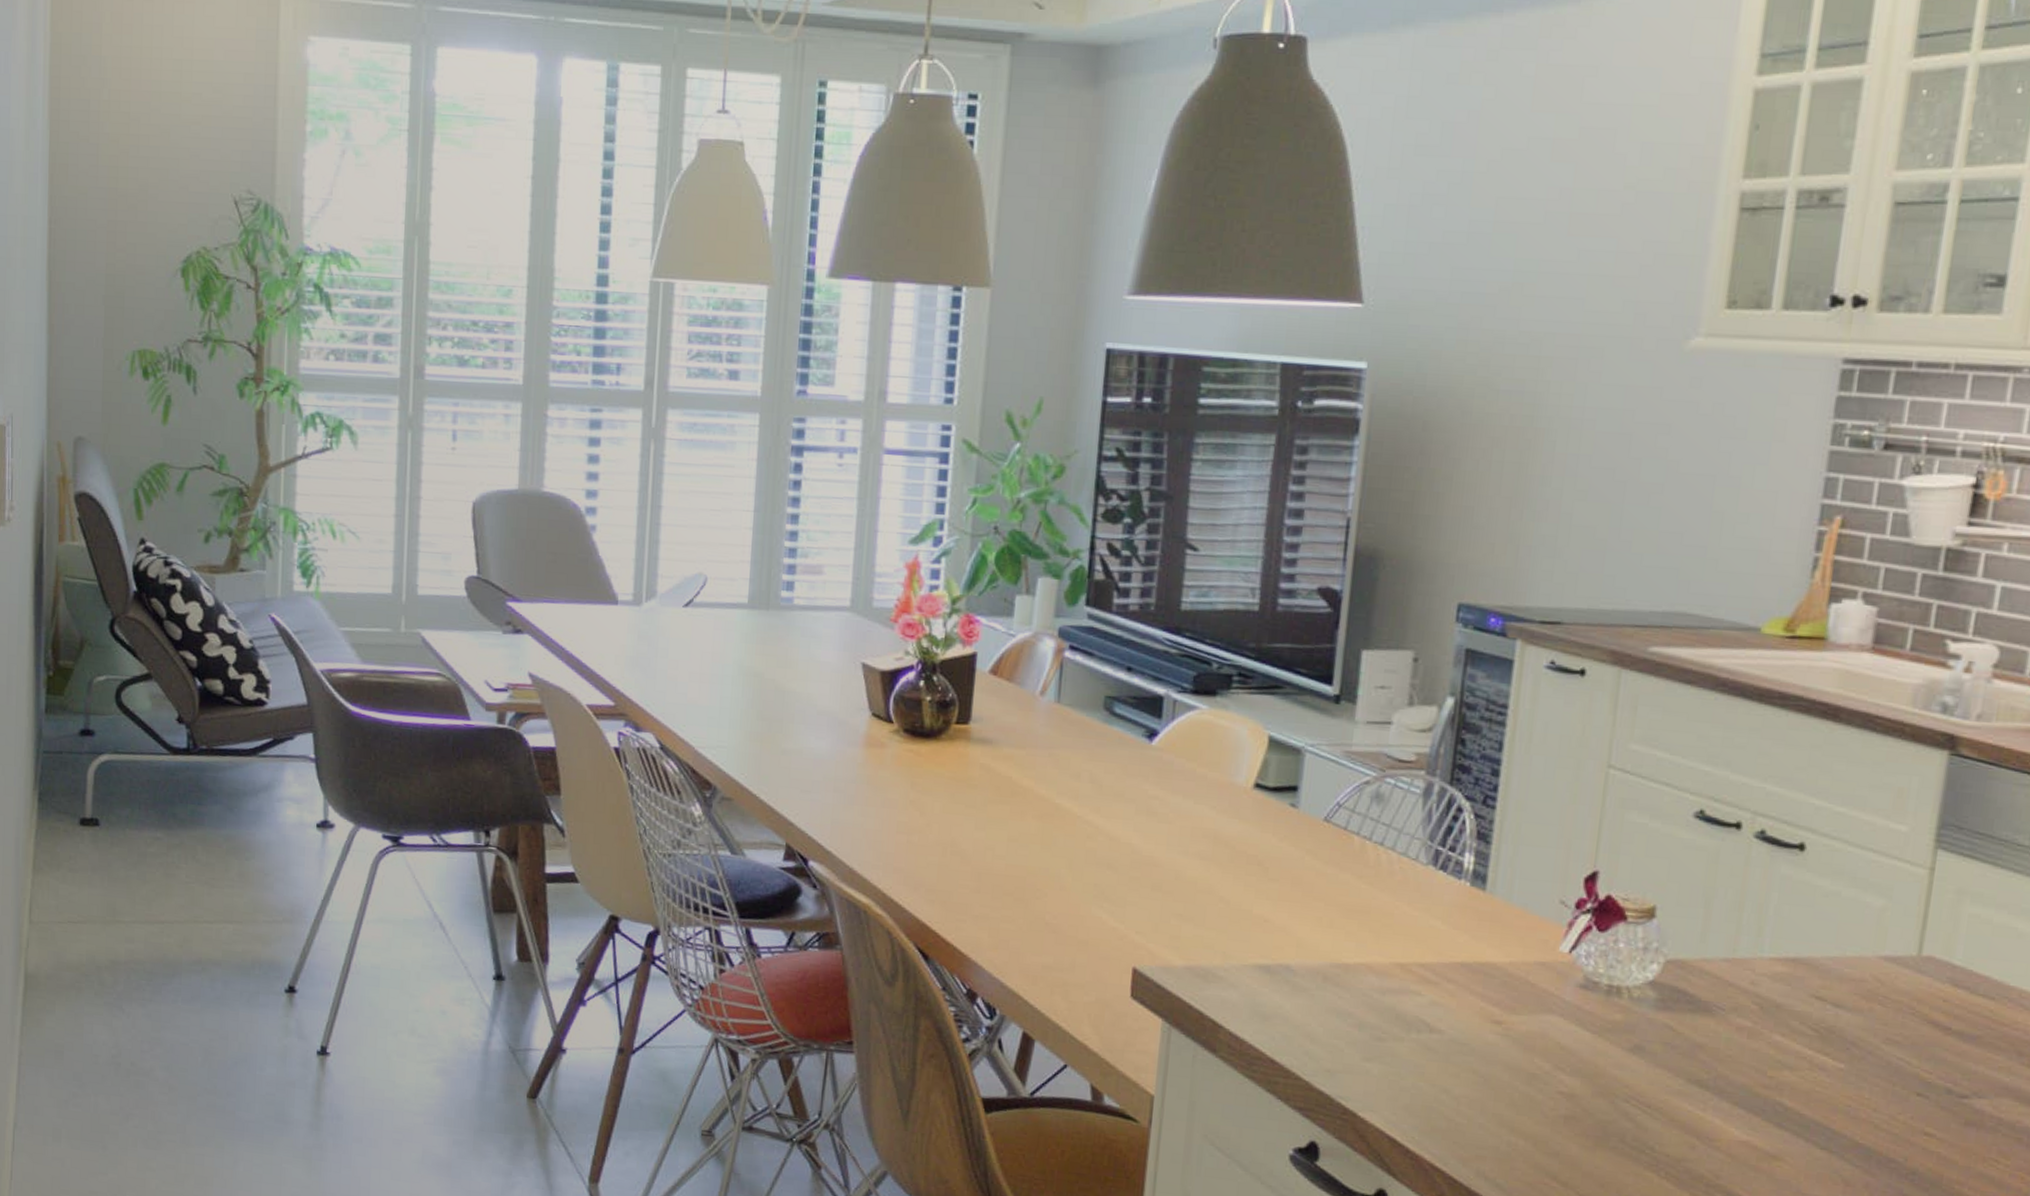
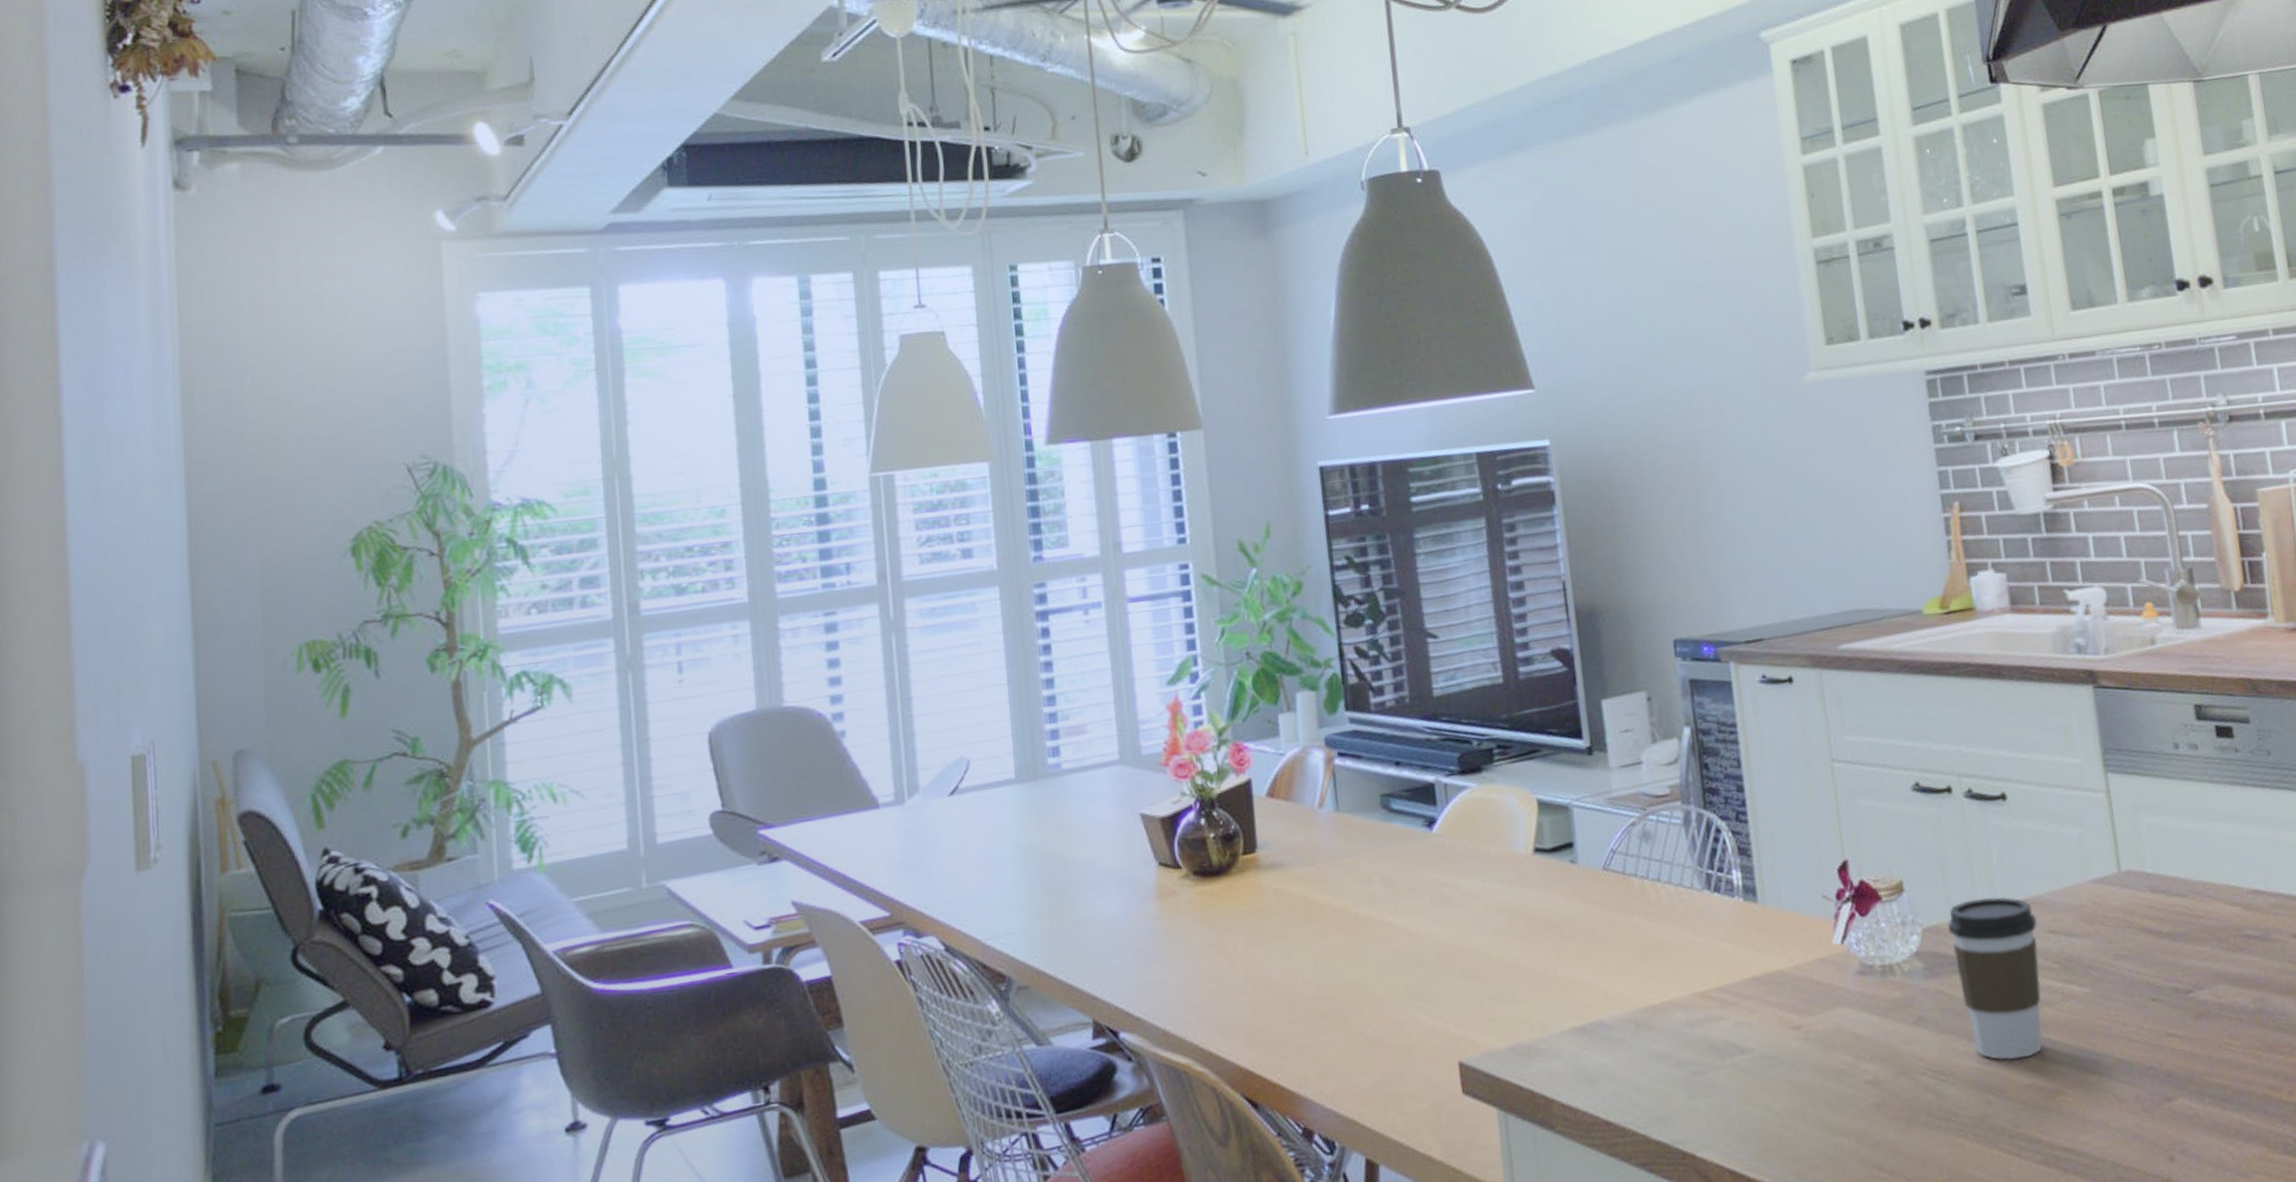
coffee cup: none [1691,943,1803,1114] -> present [1947,897,2042,1060]

